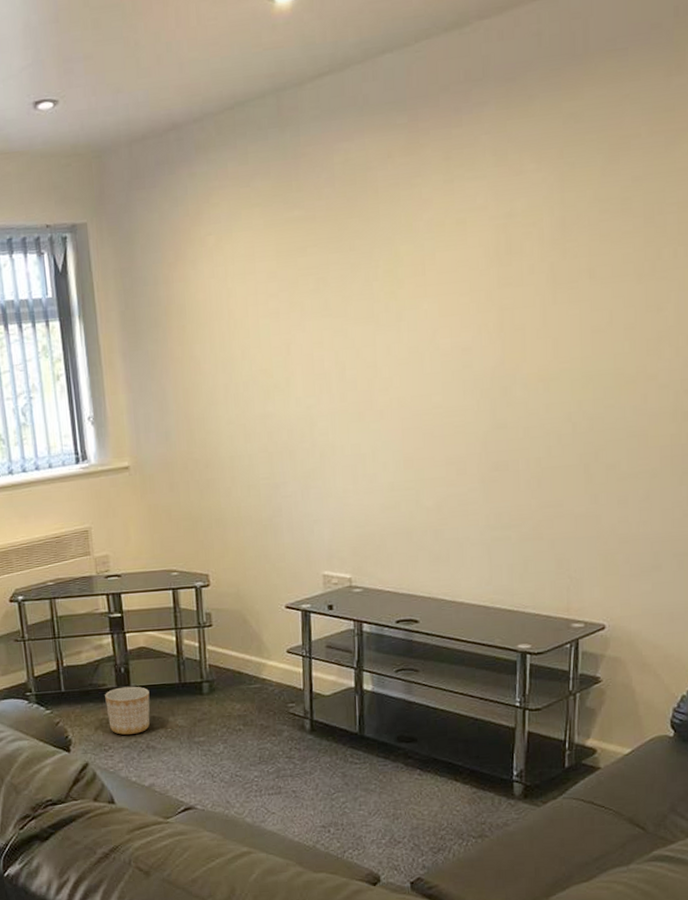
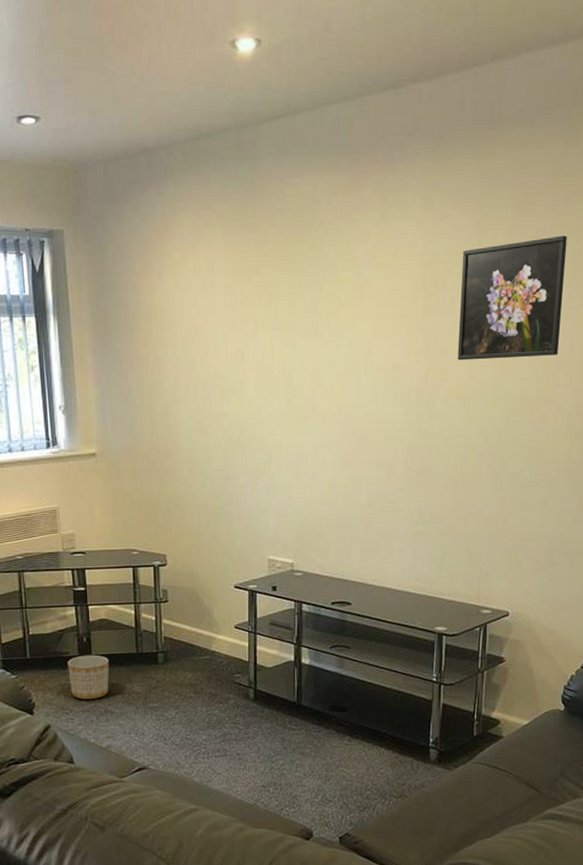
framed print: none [538,182,670,338] -> present [458,235,567,361]

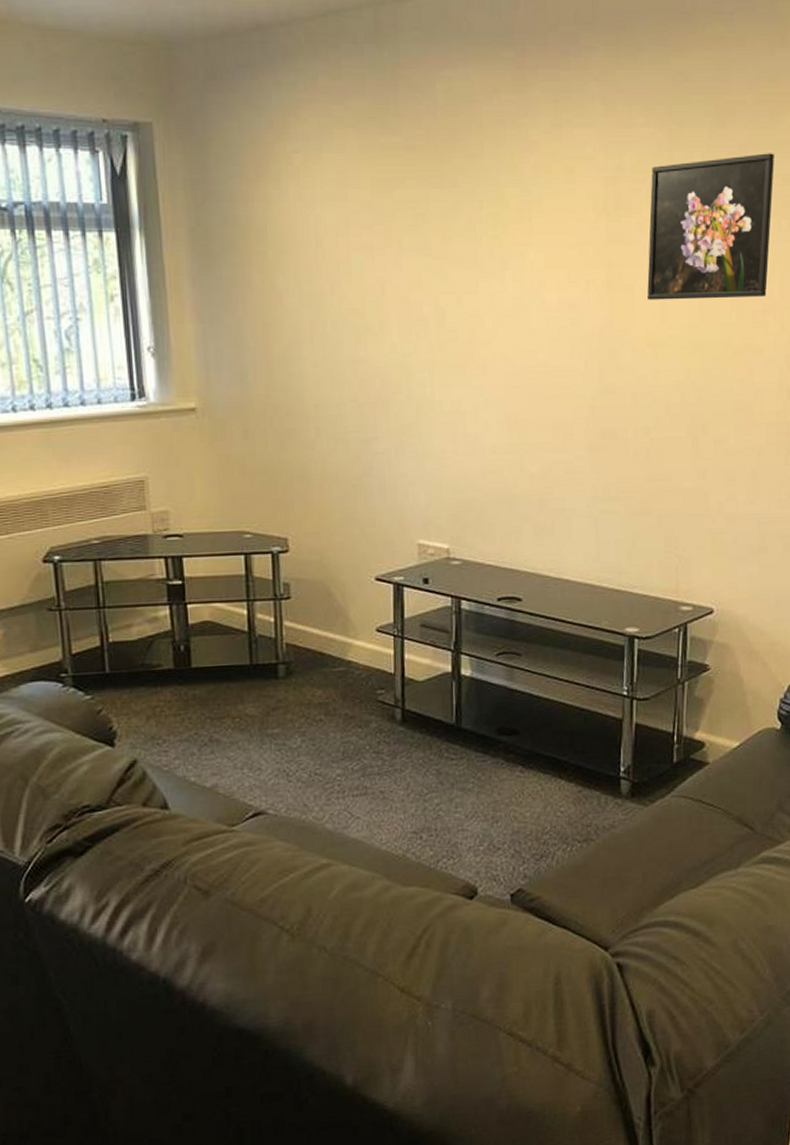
planter: present [67,655,109,700] -> none [160,667,215,726]

